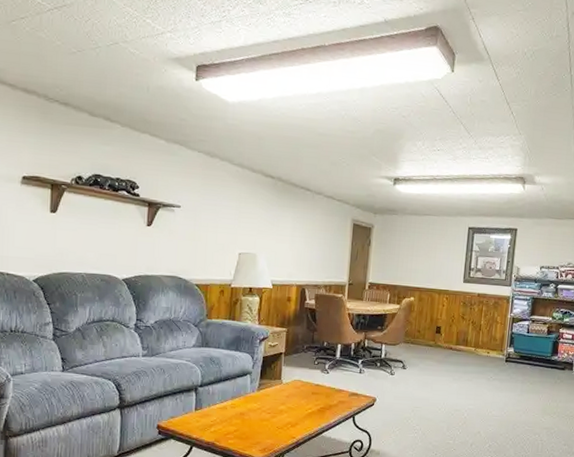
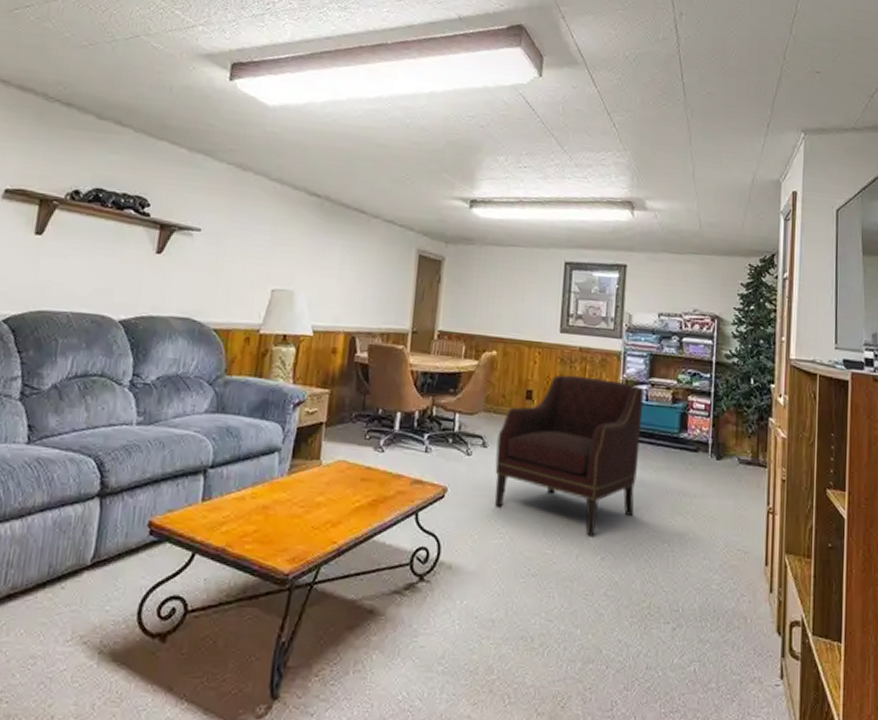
armchair: none [411,314,526,431] -> present [495,375,644,536]

